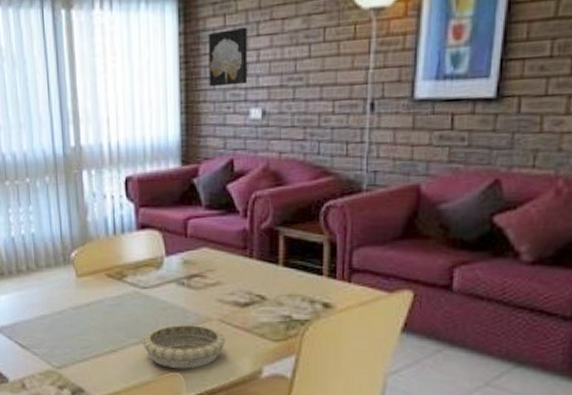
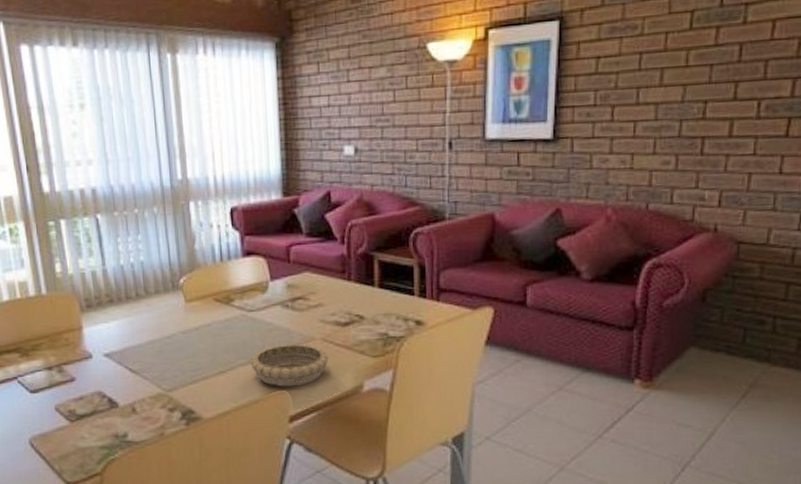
wall art: present [208,26,248,87] -> none [304,73,341,126]

